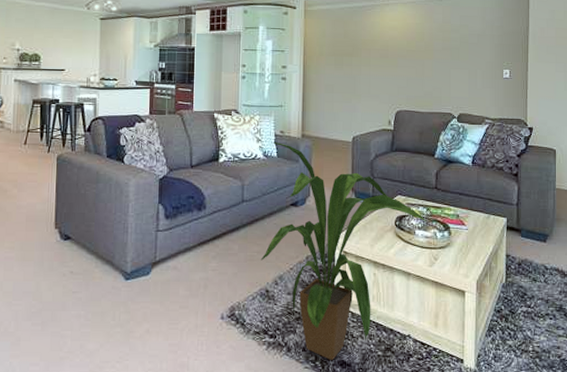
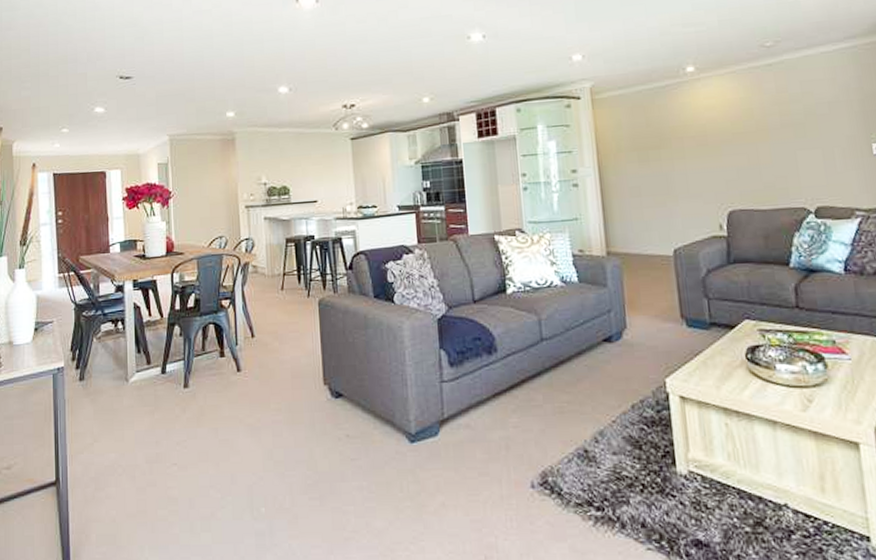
house plant: present [260,142,427,360] -> none [571,264,790,539]

